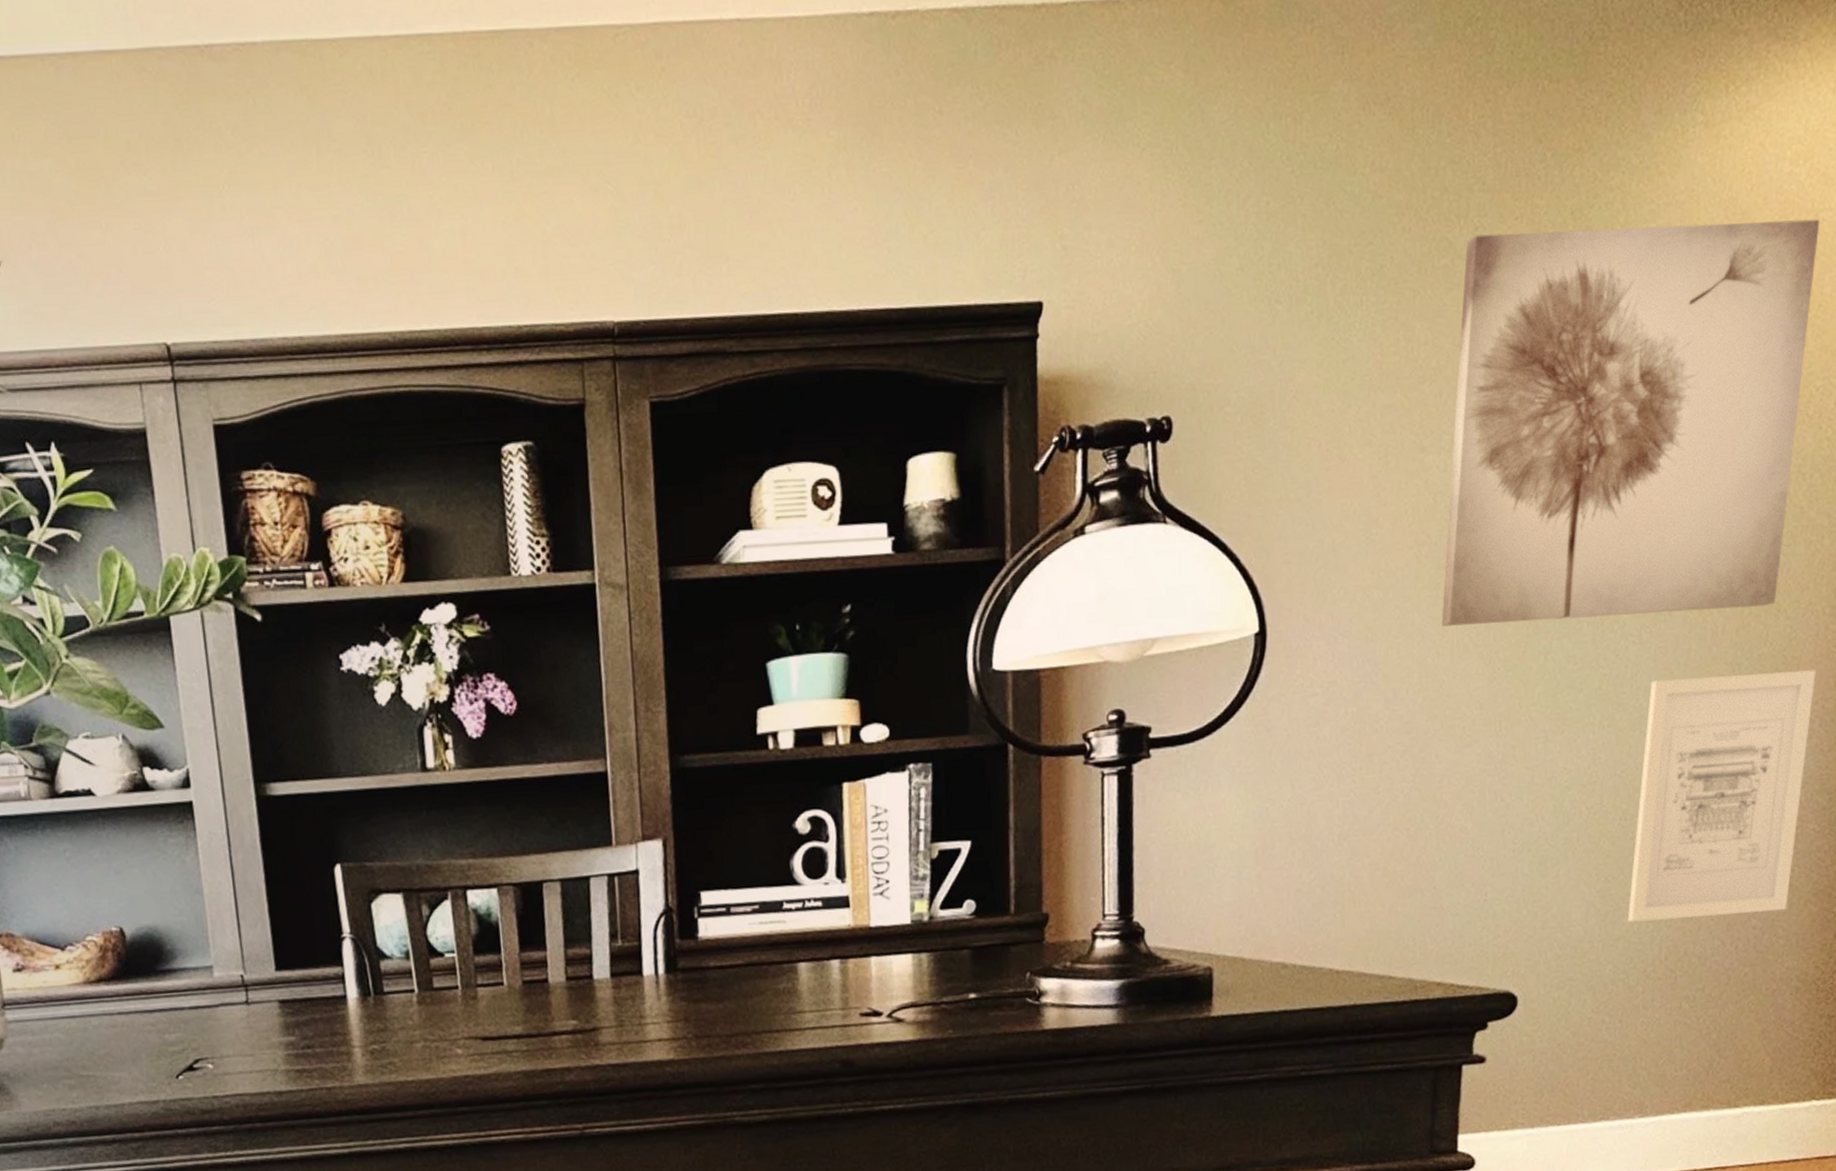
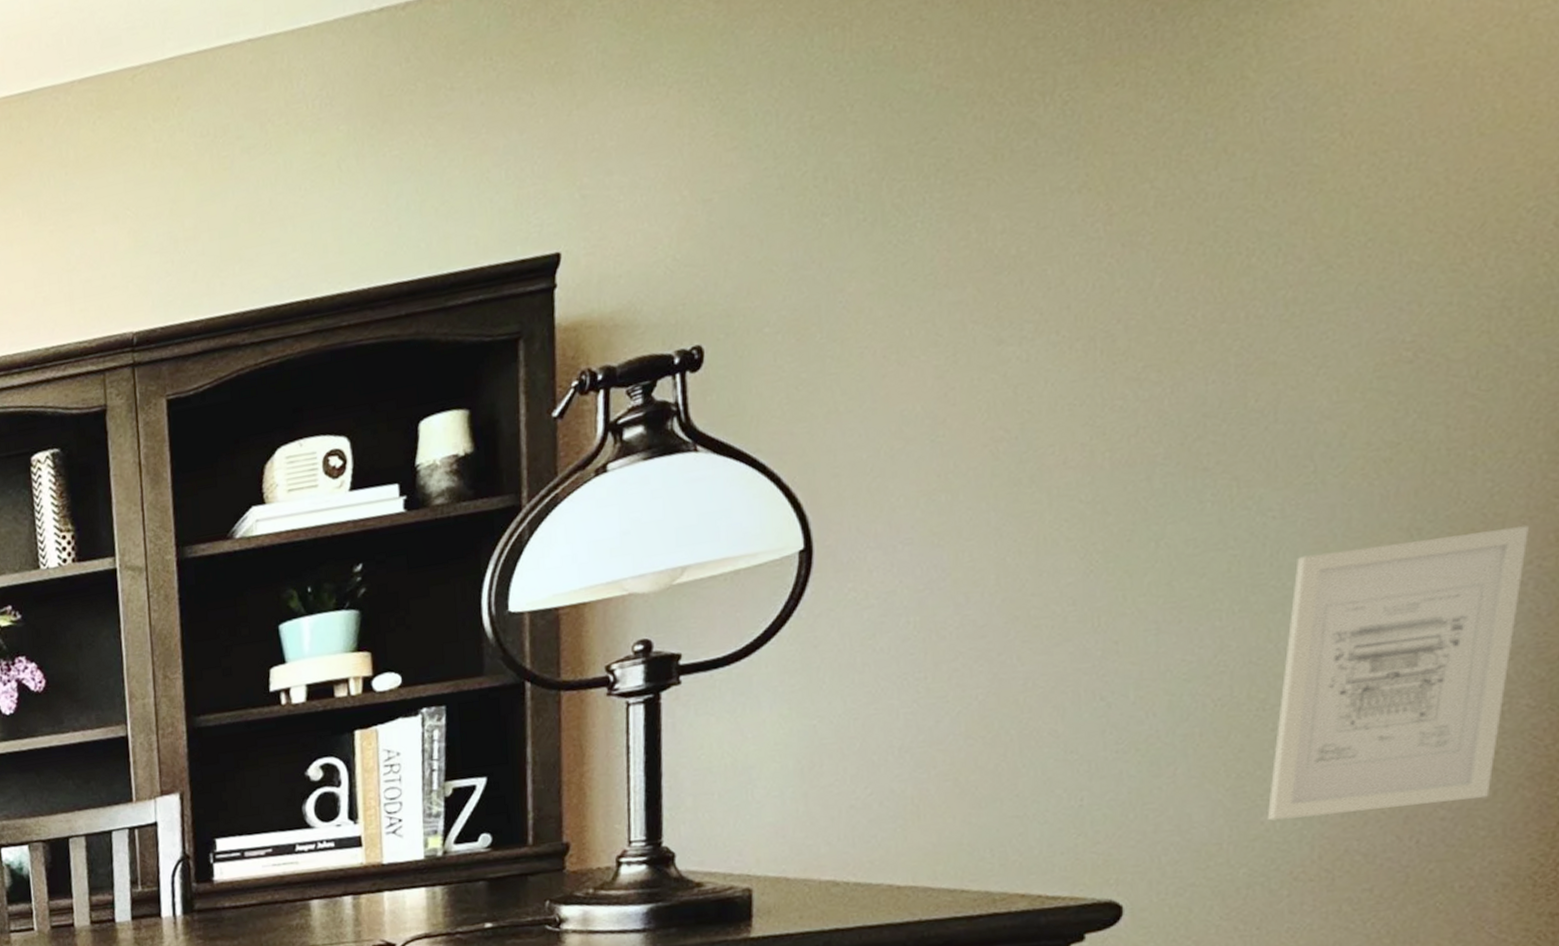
wall art: present [1441,219,1820,627] -> none [1024,19,1531,523]

